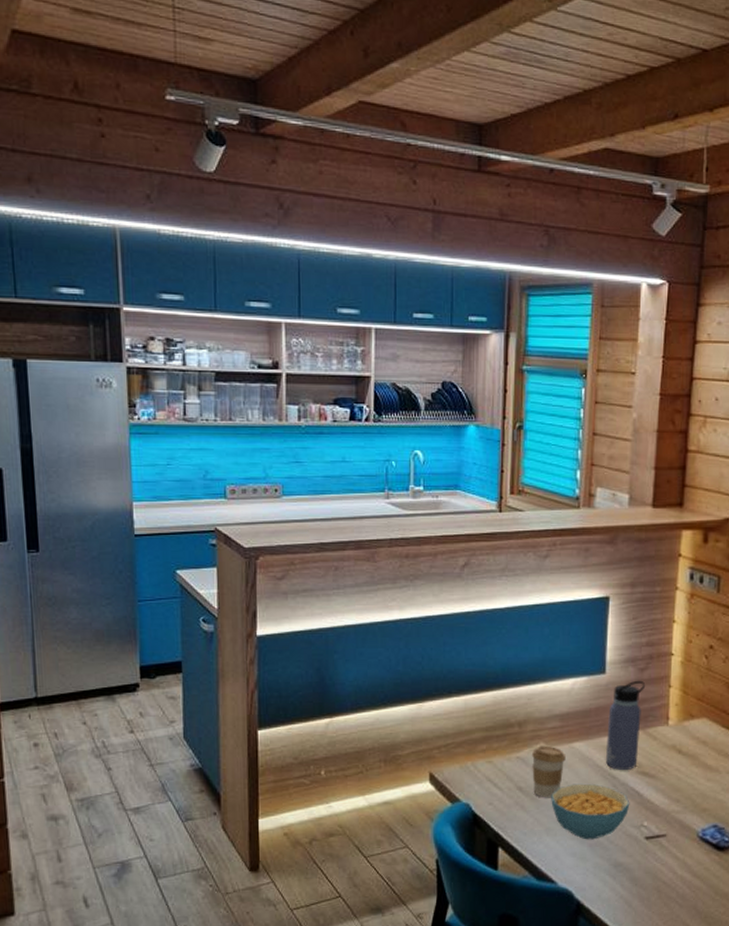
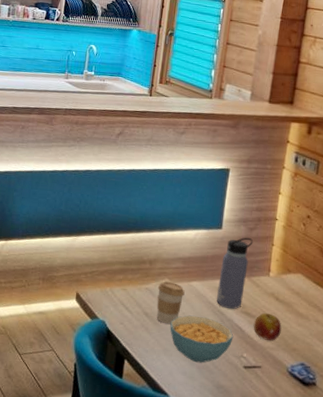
fruit: none [653,770,687,803] -> present [253,312,282,341]

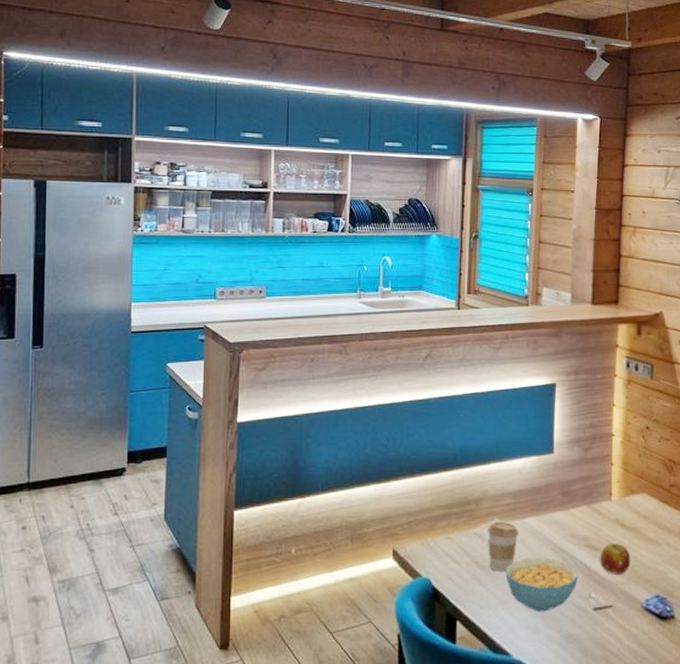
water bottle: present [216,237,253,309] -> none [555,459,590,544]

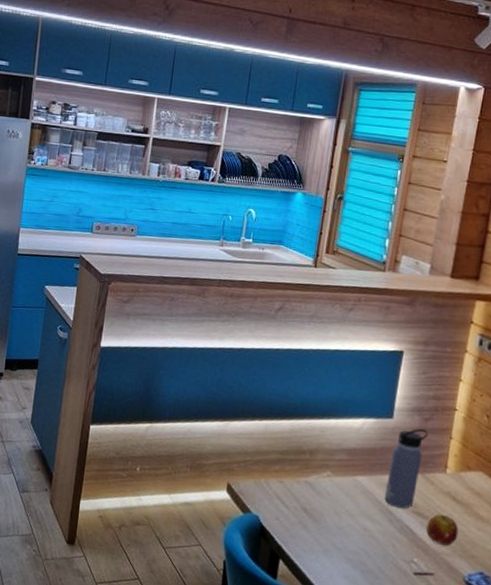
coffee cup: present [487,521,519,572] -> none [316,474,349,523]
cereal bowl: present [505,557,579,612] -> none [331,513,403,567]
water bottle: none [555,459,590,544] -> present [384,428,429,508]

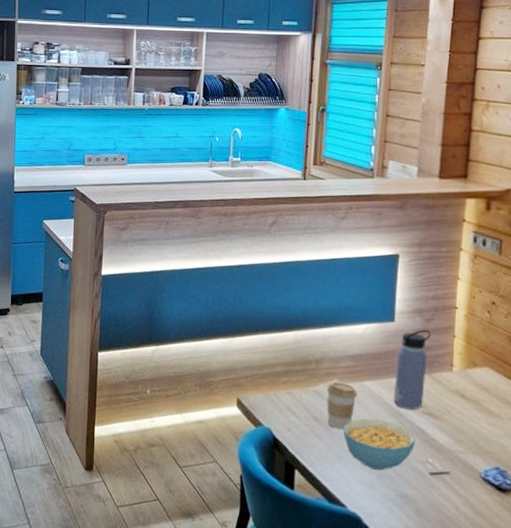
coffee cup: none [316,474,349,523] -> present [326,382,357,429]
cereal bowl: none [331,513,403,567] -> present [343,418,416,471]
fruit: present [426,514,459,546] -> none [437,412,471,443]

